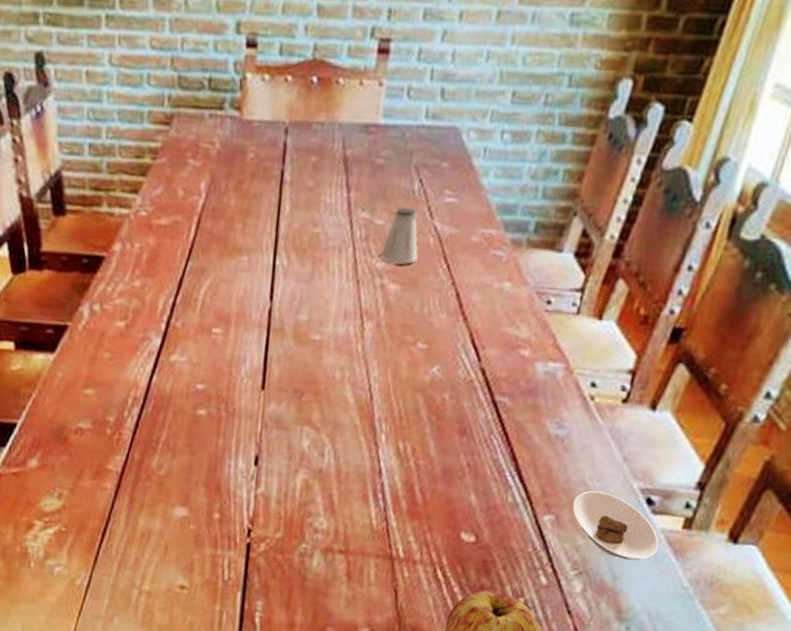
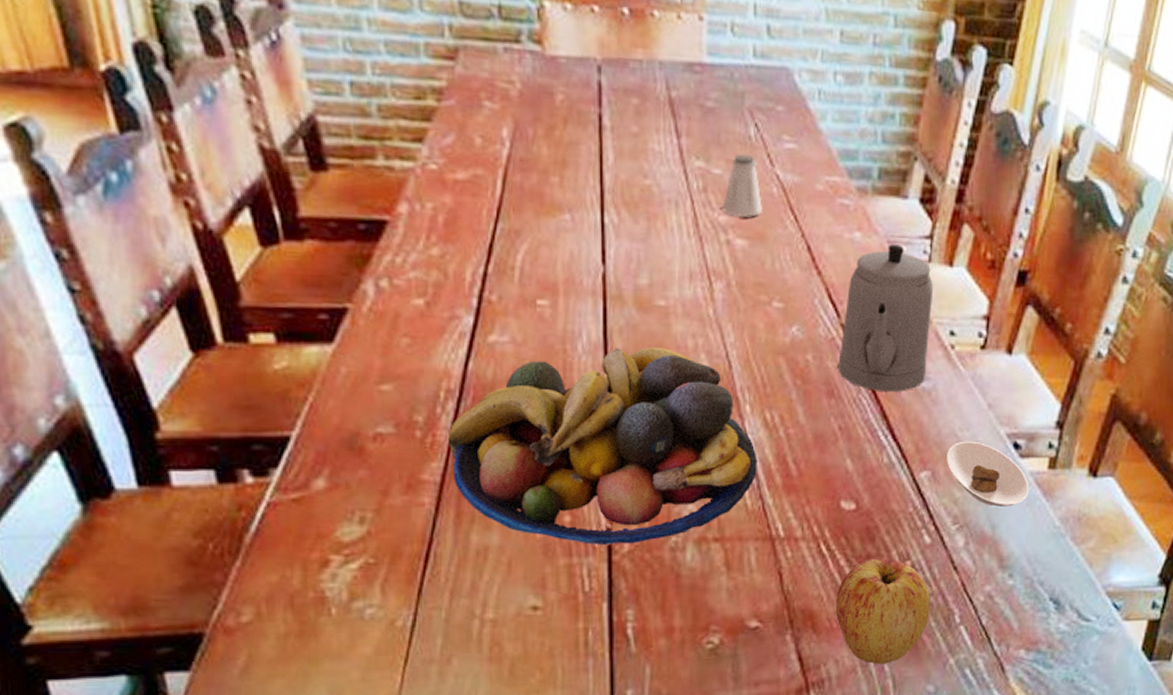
fruit bowl: none [130,374,387,545] -> present [447,347,757,545]
teapot: none [472,295,580,437] -> present [838,244,934,393]

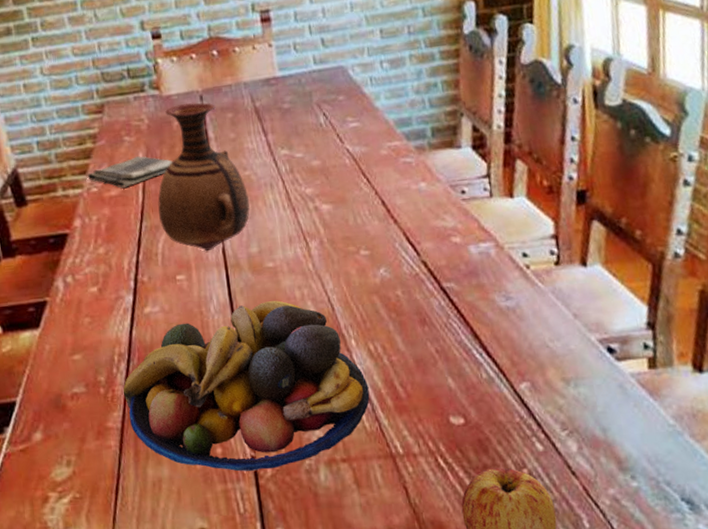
dish towel: none [423,131,550,172] -> present [87,156,173,188]
vase: none [522,72,645,275] -> present [158,102,250,252]
saltshaker: present [722,154,762,218] -> none [307,138,340,188]
teapot: present [838,244,934,393] -> none [422,187,508,315]
saucer: present [947,441,1030,507] -> none [542,350,634,410]

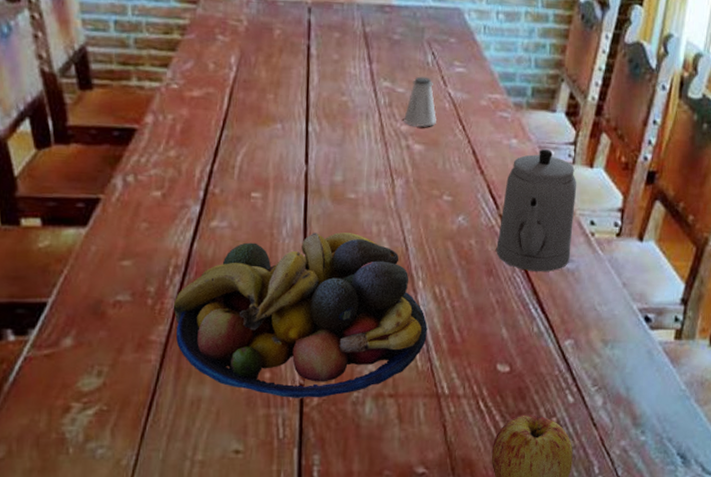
dish towel: present [87,156,173,188] -> none [168,59,268,90]
vase: present [158,102,250,252] -> none [243,12,342,173]
saltshaker: none [307,138,340,188] -> present [404,76,436,127]
teapot: none [422,187,508,315] -> present [496,149,577,272]

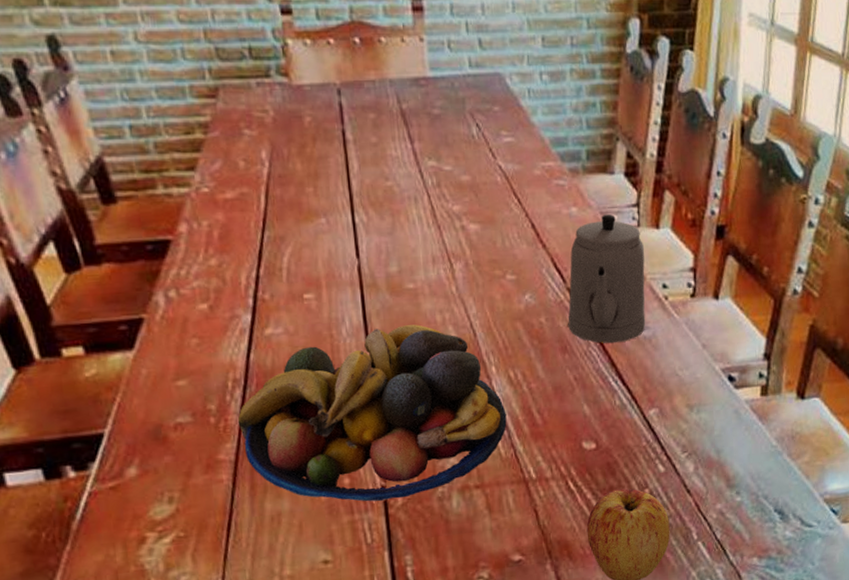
saltshaker: present [404,76,436,127] -> none [455,151,490,205]

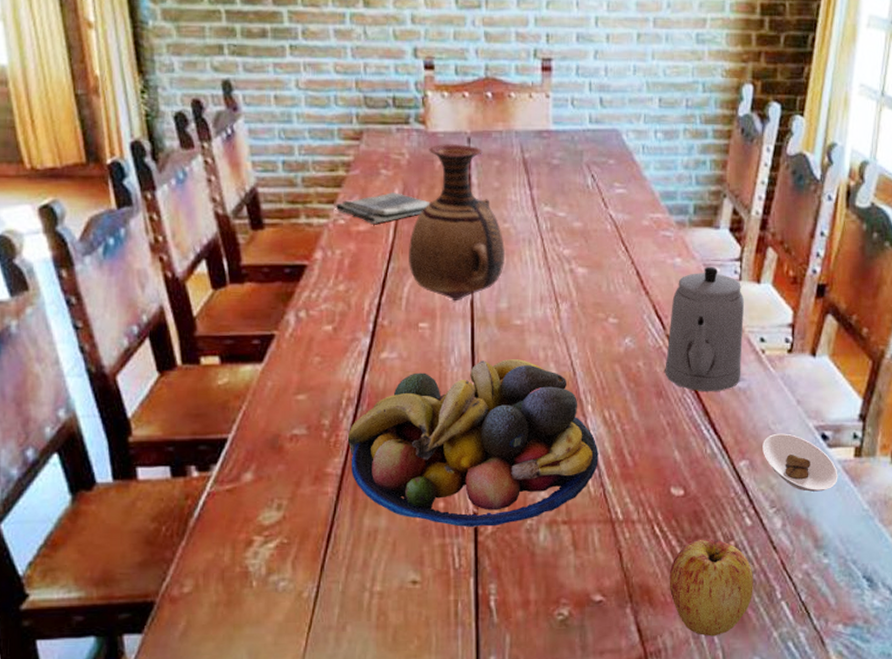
dish towel: none [195,154,303,190] -> present [335,192,431,224]
vase: none [283,97,391,269] -> present [409,144,505,302]
saucer: none [671,378,746,434] -> present [763,433,838,492]

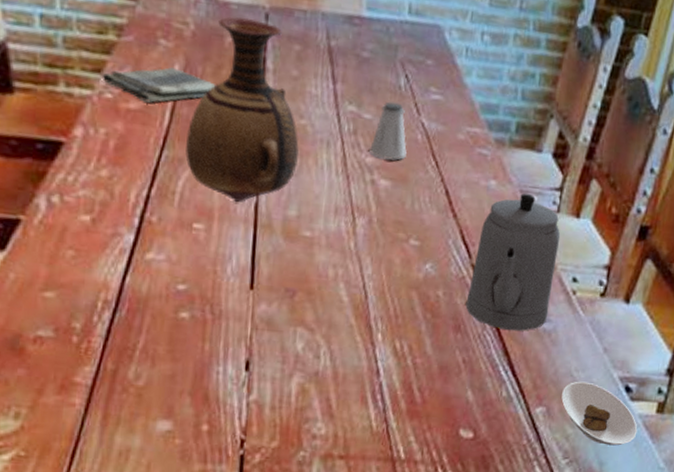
fruit bowl: present [347,359,599,527] -> none [101,272,385,456]
saltshaker: none [566,199,599,250] -> present [369,101,407,161]

